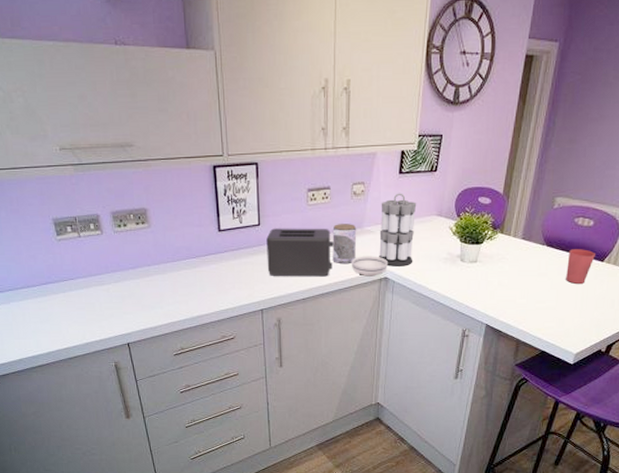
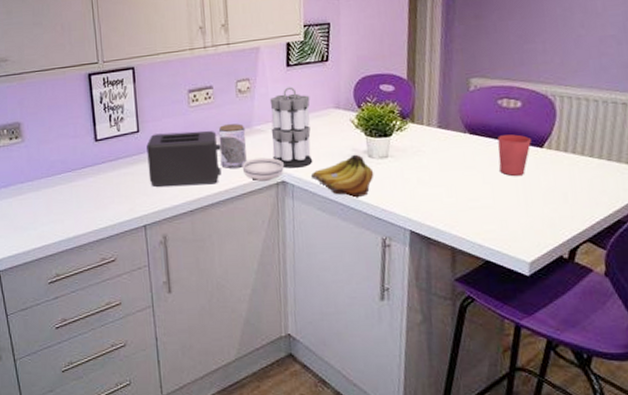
fruit: none [409,258,463,294] -> present [310,154,374,197]

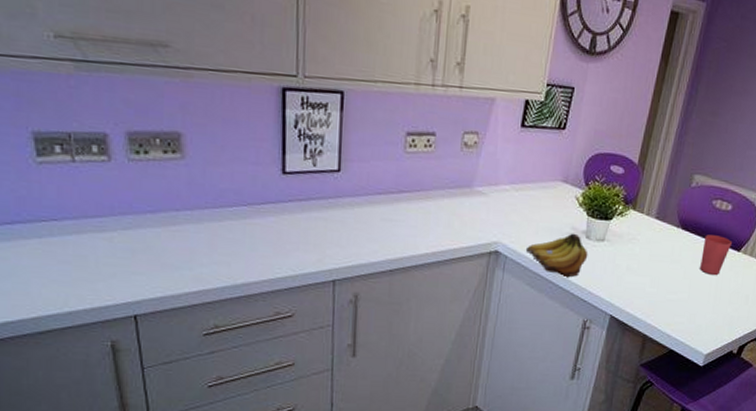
toaster: present [146,130,222,187] -> none [345,177,435,245]
jar: present [218,124,247,169] -> none [432,179,465,231]
bowl: present [242,157,284,182] -> none [454,222,500,249]
spice rack: present [269,86,312,168] -> none [490,149,540,239]

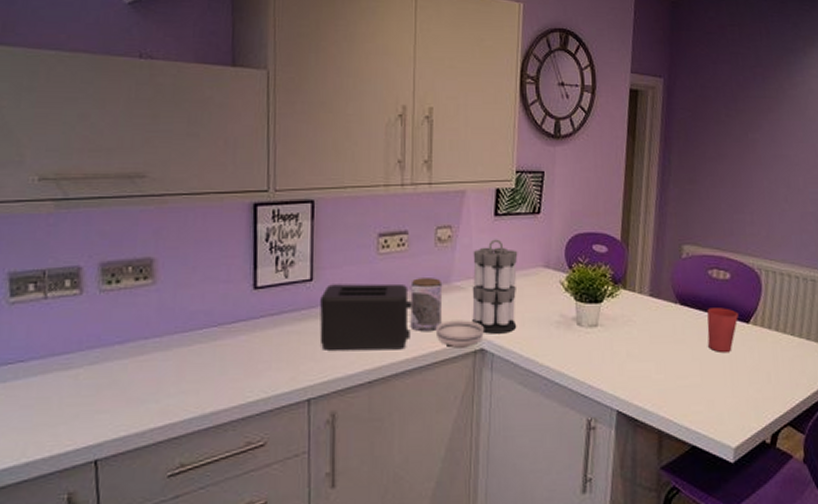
toaster: none [345,177,435,245] -> present [319,283,412,350]
jar: none [432,179,465,231] -> present [410,278,443,332]
bowl: none [454,222,500,249] -> present [435,320,484,348]
spice rack: none [490,149,540,239] -> present [472,239,518,334]
fruit: present [525,233,588,277] -> none [513,321,582,370]

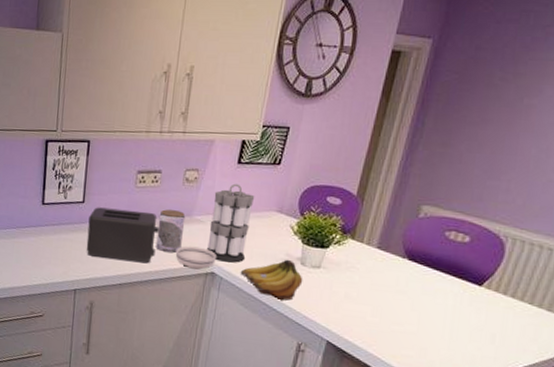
fruit: none [513,321,582,370] -> present [240,259,303,301]
cup: present [707,308,739,352] -> none [431,266,471,309]

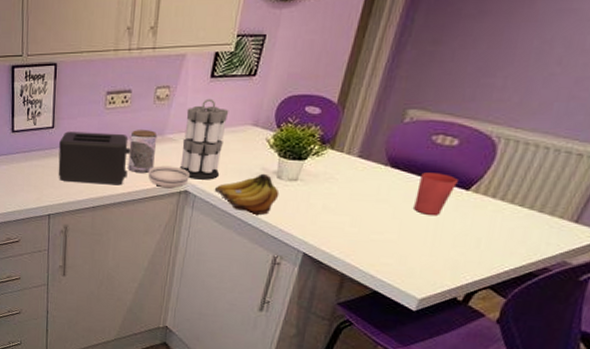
cup: none [431,266,471,309] -> present [414,172,458,215]

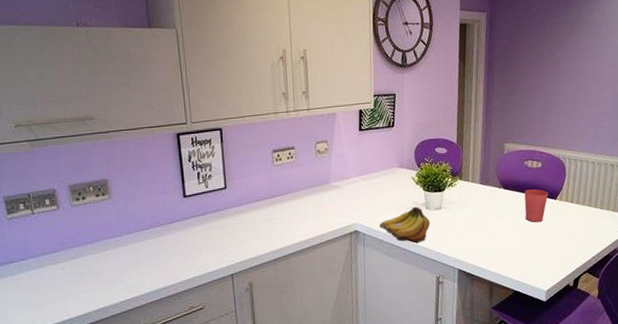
toaster: present [58,131,131,186] -> none [233,187,302,239]
jar: present [128,130,158,174] -> none [299,181,325,221]
bowl: present [148,165,190,189] -> none [320,210,357,232]
spice rack: present [180,98,229,180] -> none [344,148,380,220]

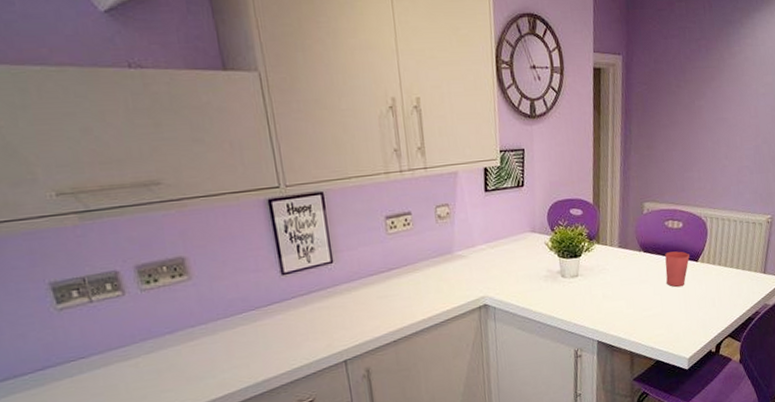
fruit: present [379,206,431,243] -> none [510,275,567,315]

